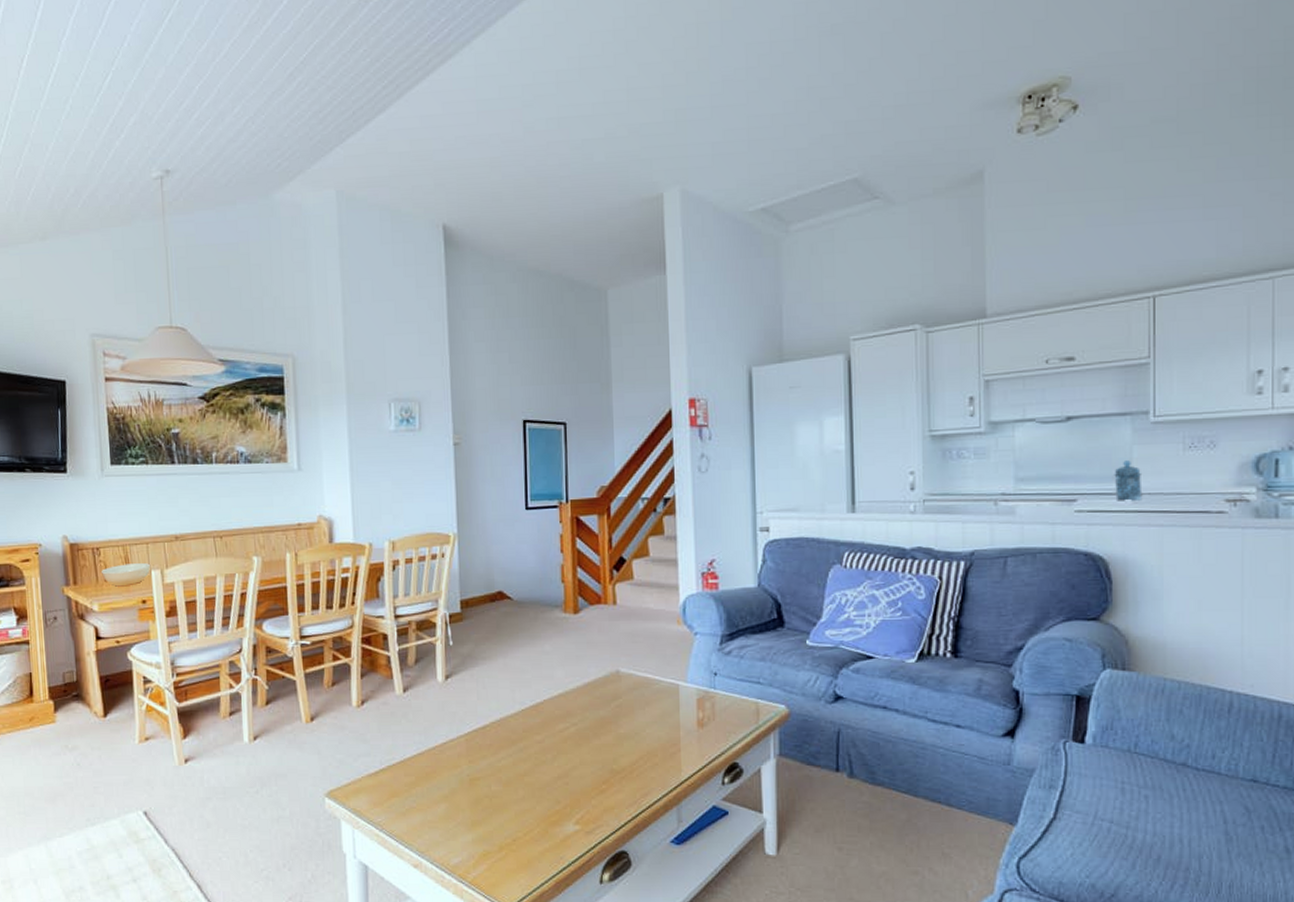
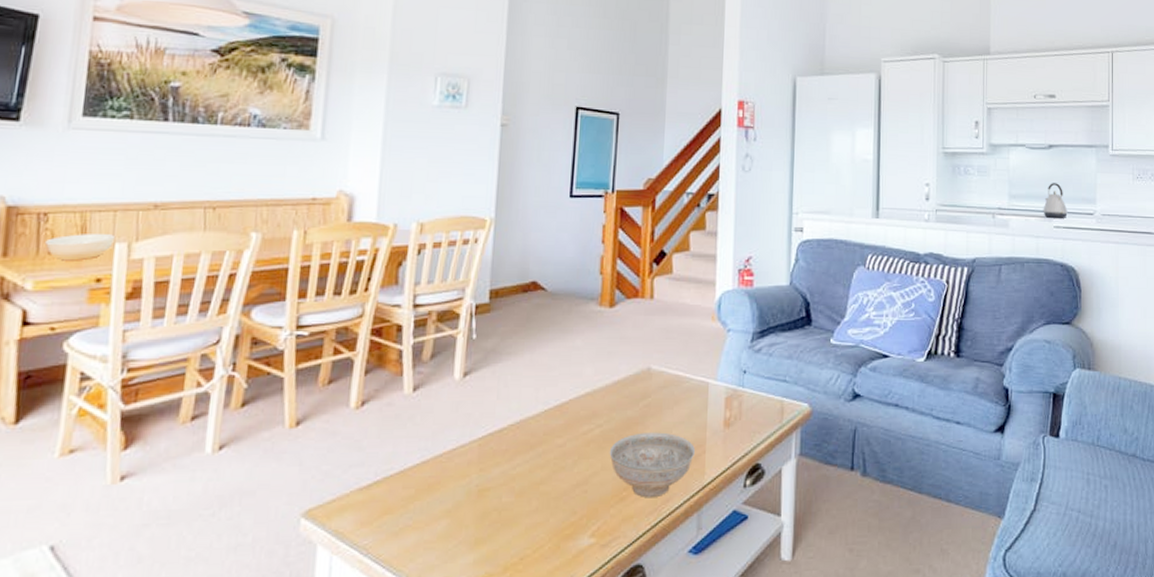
decorative bowl: none [586,731,671,792] -> present [609,432,696,498]
kettle: none [1060,460,1093,501] -> present [1043,183,1068,218]
canister: present [1114,460,1143,501] -> none [1083,185,1104,221]

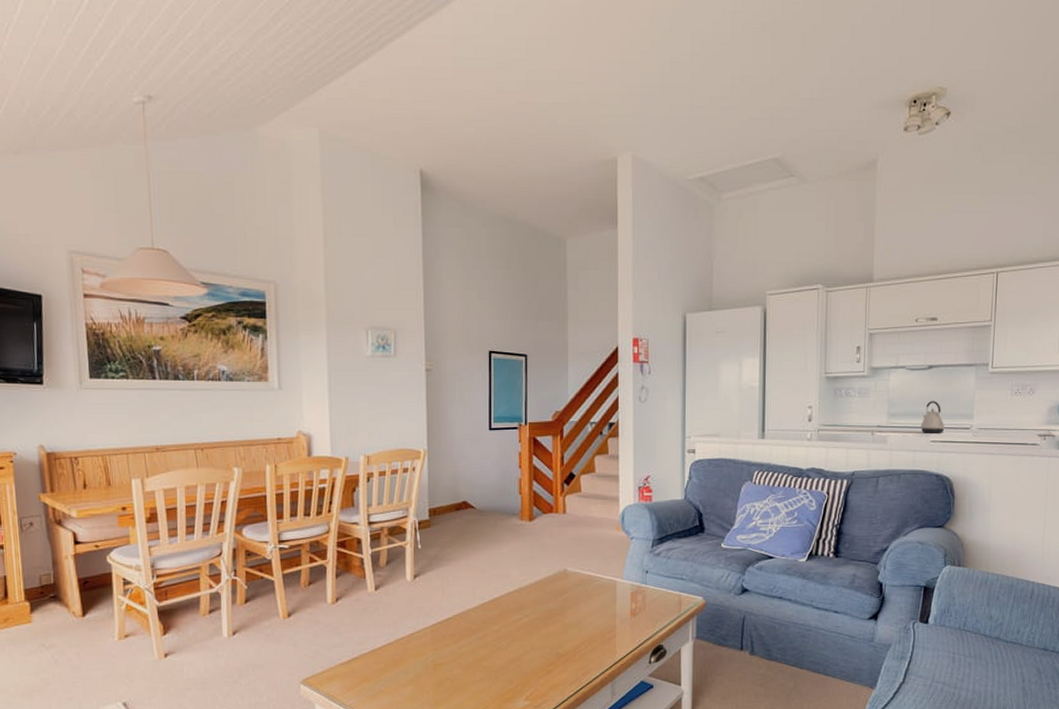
bowl: present [44,234,116,261] -> none [79,473,131,494]
decorative bowl: present [609,432,696,498] -> none [536,620,608,671]

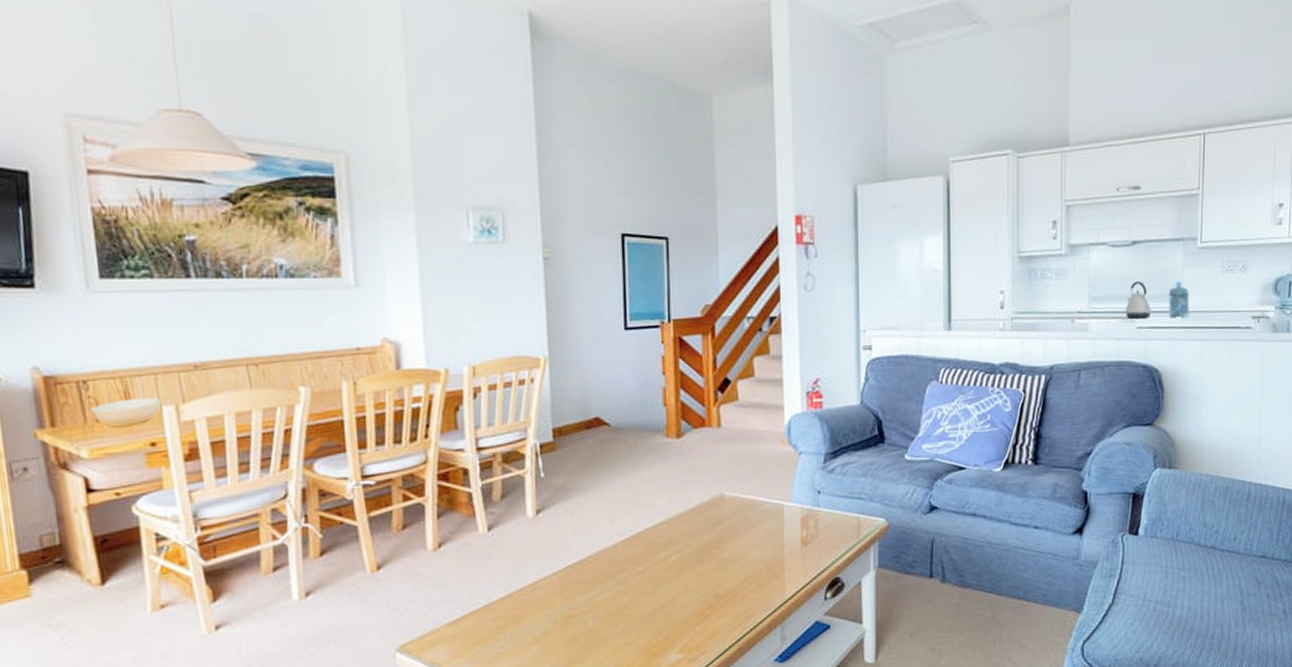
bowl: none [79,473,131,494] -> present [89,398,162,428]
canister: none [960,402,981,434] -> present [1168,282,1190,318]

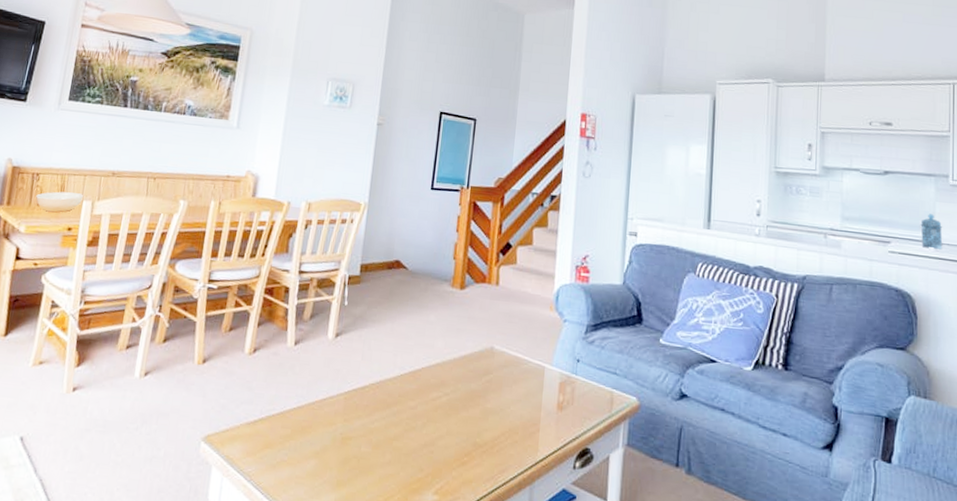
kettle: present [1125,281,1151,319] -> none [877,208,904,244]

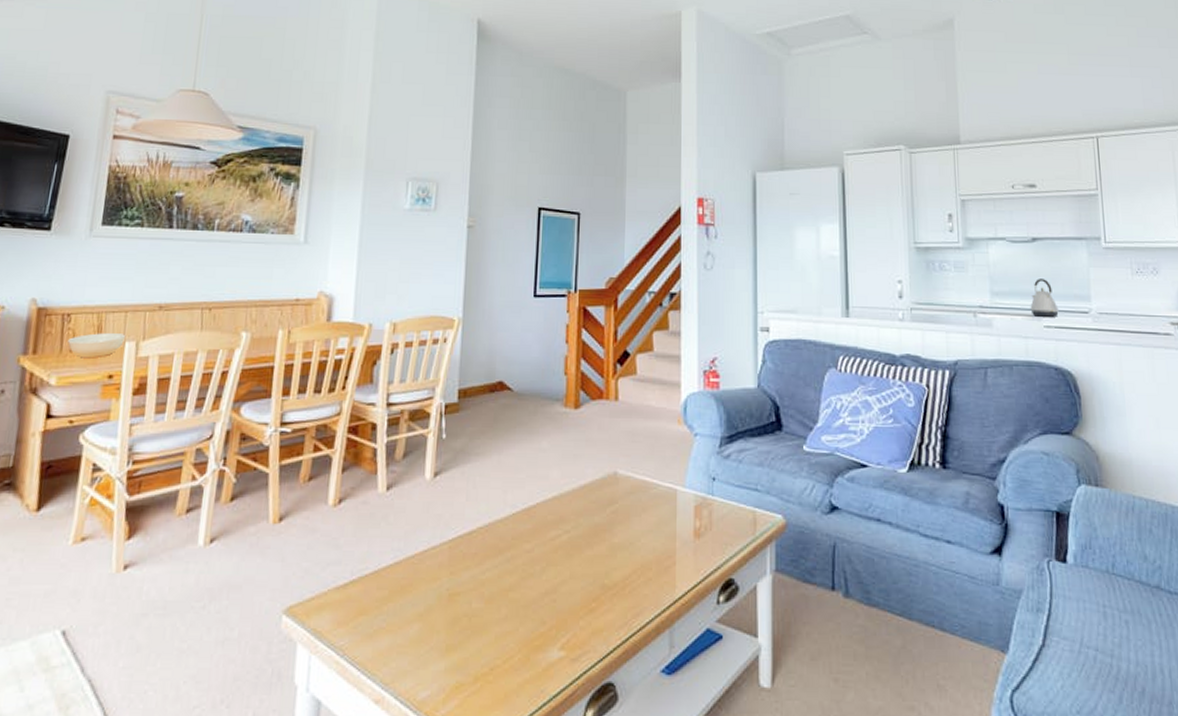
kettle: none [877,208,904,244] -> present [1030,279,1059,317]
canister: present [920,214,943,250] -> none [1075,281,1101,320]

